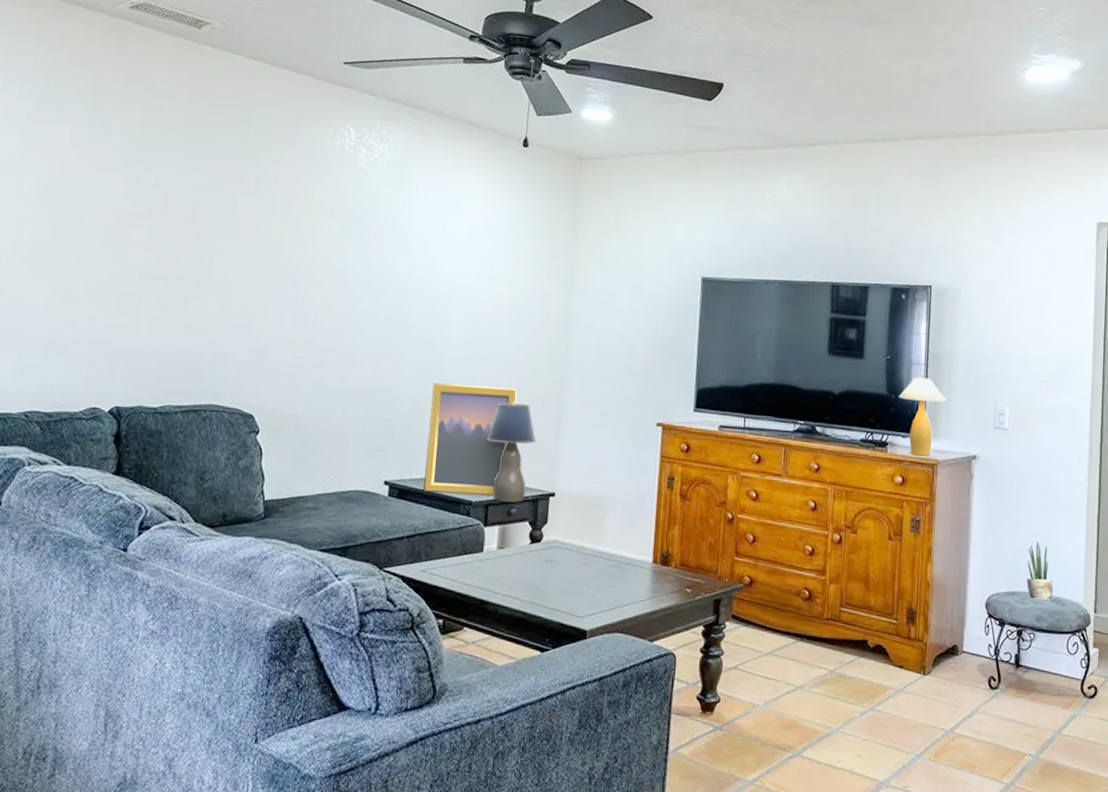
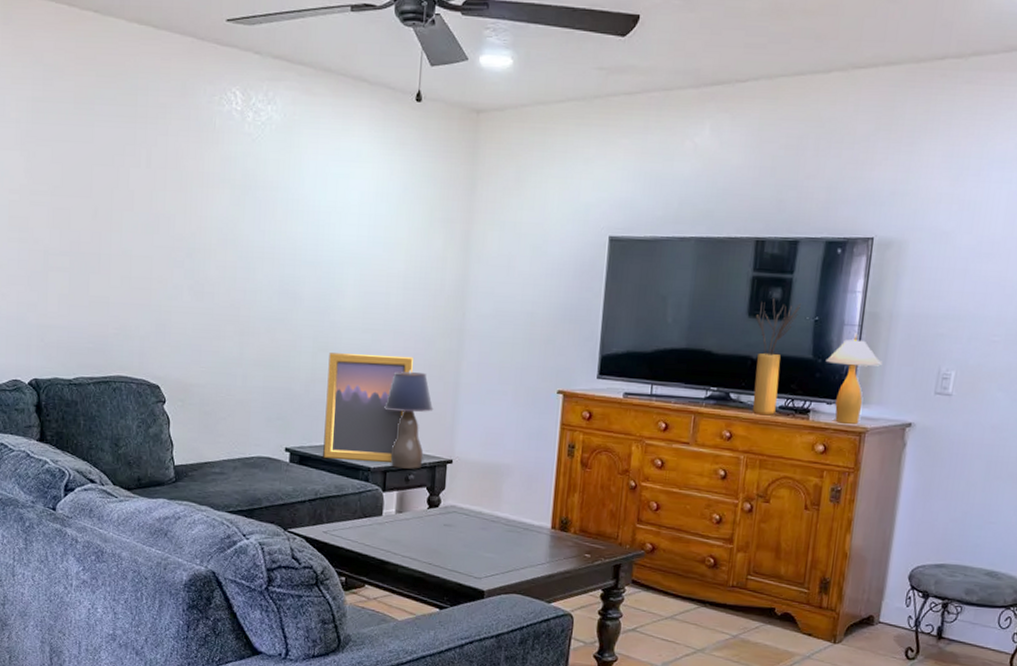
vase: none [835,337,874,449] -> present [752,297,801,416]
potted plant: present [1027,542,1054,600] -> none [958,514,989,573]

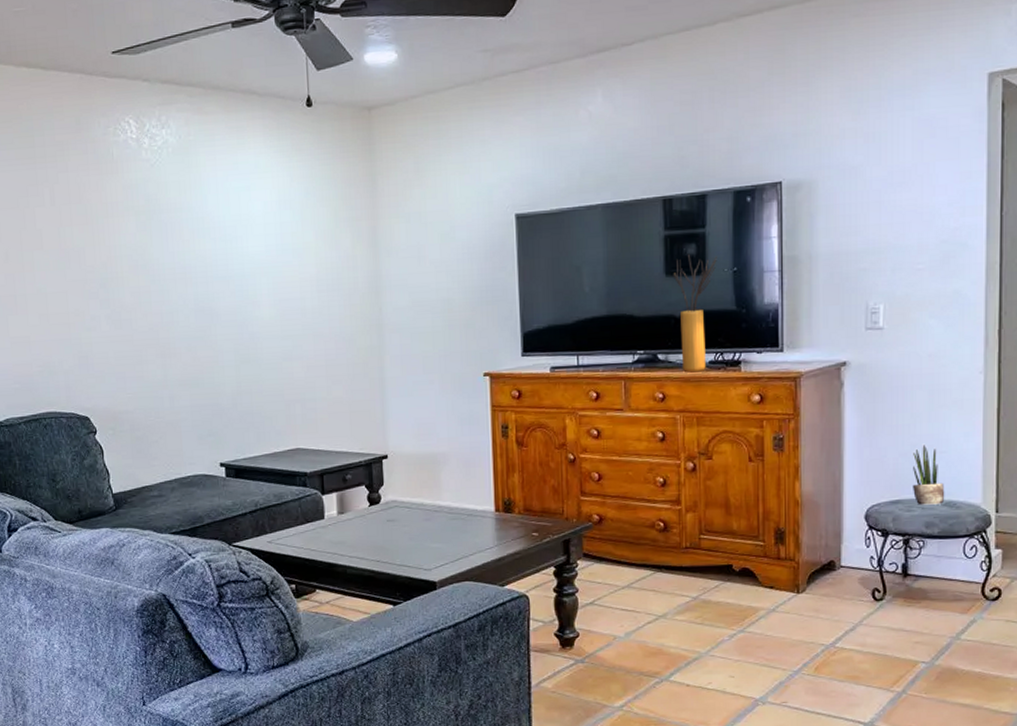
picture frame: present [323,353,414,463] -> none [252,357,338,469]
table lamp: present [384,370,434,470] -> none [313,371,362,471]
table lamp: present [825,334,882,425] -> none [750,280,808,372]
potted plant: none [958,514,989,573] -> present [913,445,945,505]

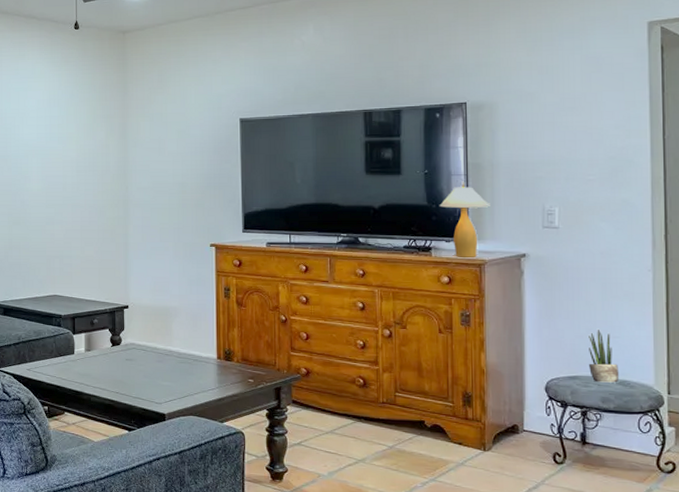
vase: present [673,254,717,373] -> none [372,157,410,255]
table lamp: none [750,280,808,372] -> present [439,182,490,259]

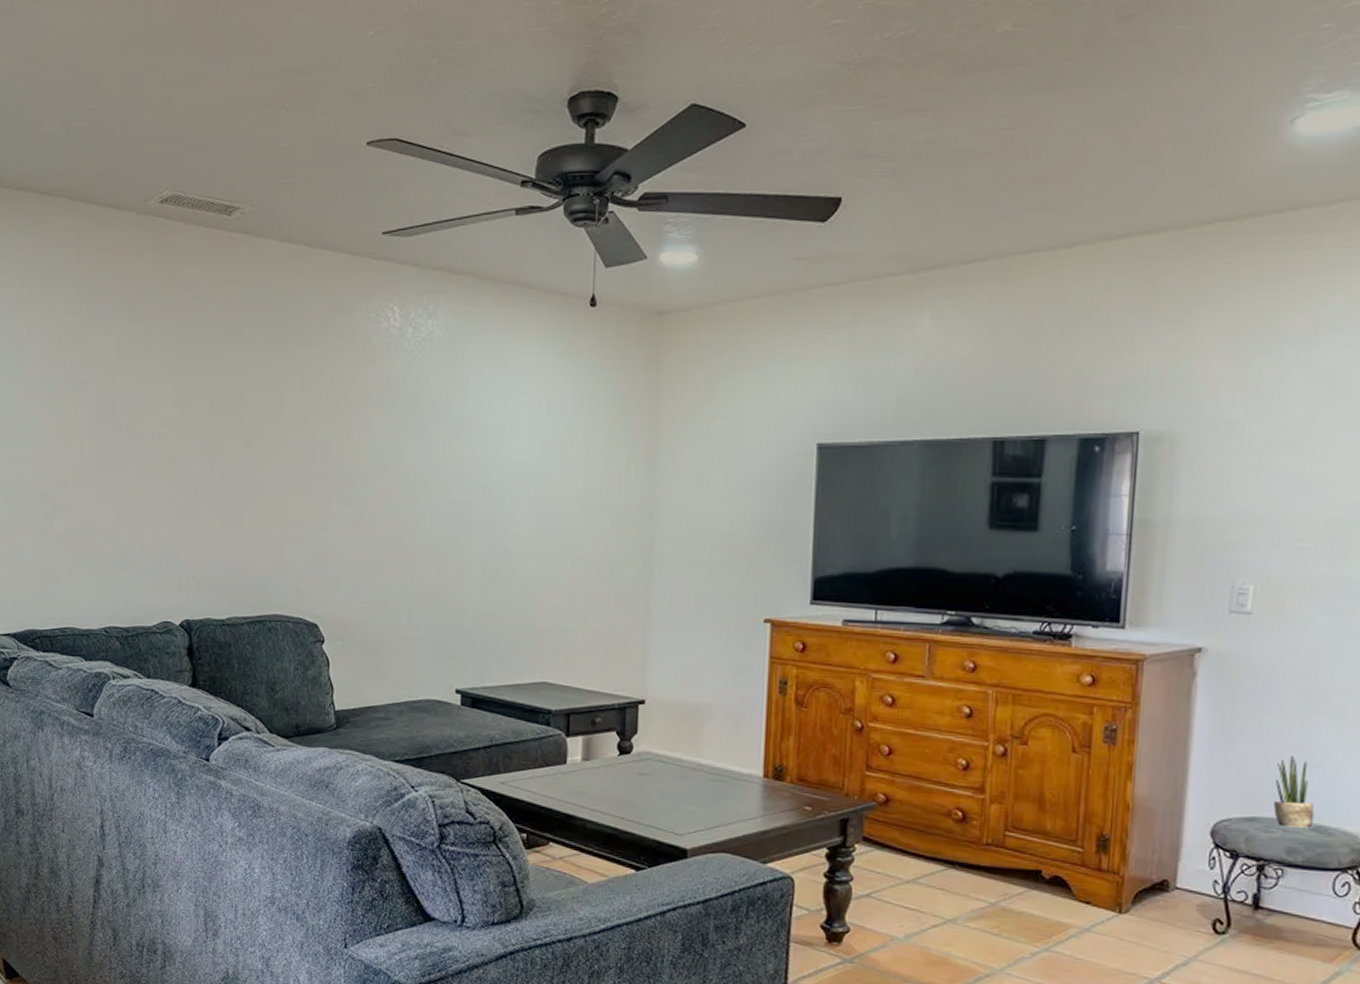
table lamp: present [439,182,490,259] -> none [1087,545,1159,652]

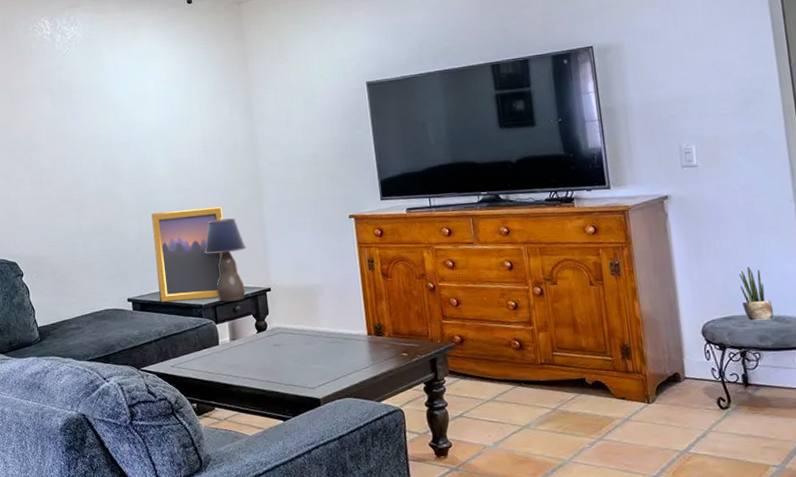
picture frame: none [498,583,597,705] -> present [151,206,224,303]
table lamp: none [565,600,621,712] -> present [205,217,247,302]

